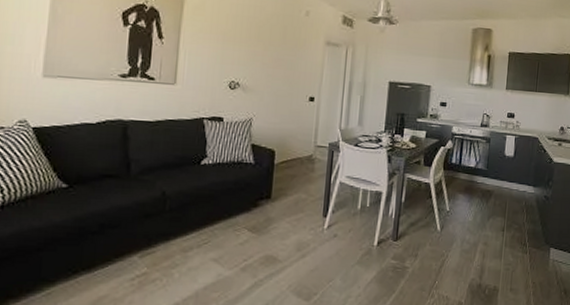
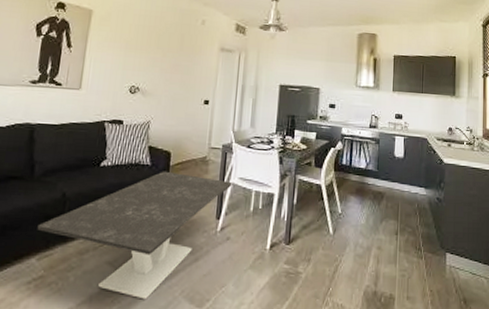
coffee table: none [137,169,339,294] -> present [37,171,232,300]

